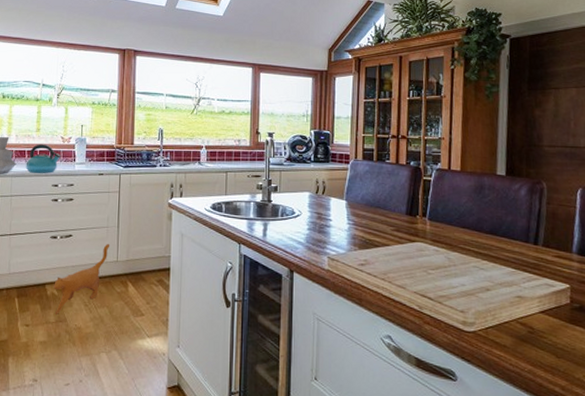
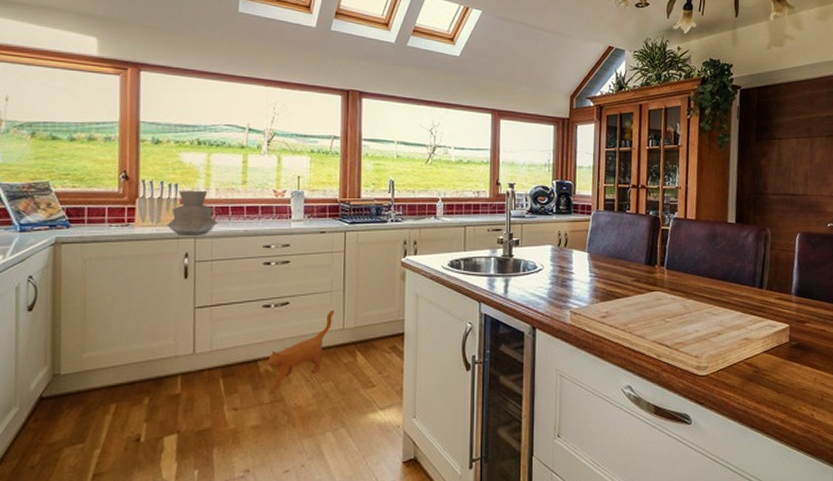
kettle: present [25,144,62,174] -> none [229,199,274,234]

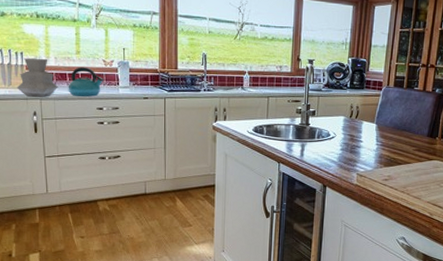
kettle: none [229,199,274,234] -> present [68,67,104,98]
cat: present [268,310,335,394] -> none [105,164,158,227]

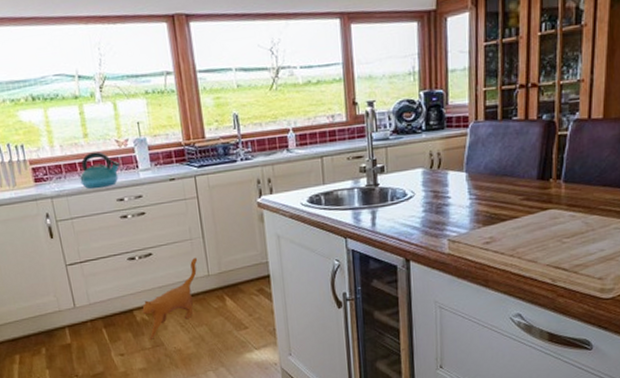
vase: present [17,58,58,98] -> none [22,149,69,198]
cat: none [105,164,158,227] -> present [142,258,198,340]

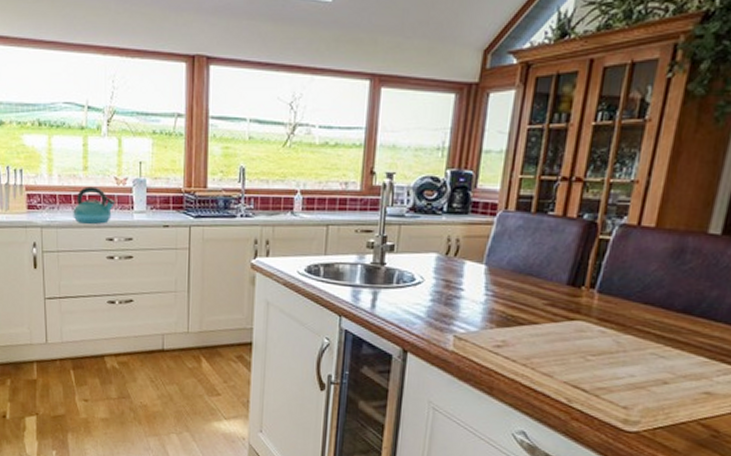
cat: present [142,258,198,340] -> none [114,312,179,390]

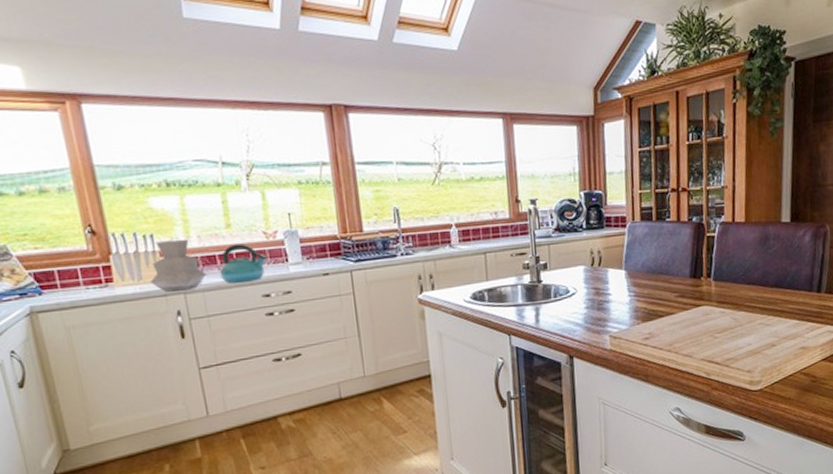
vase: none [15,176,62,226] -> present [150,239,207,294]

